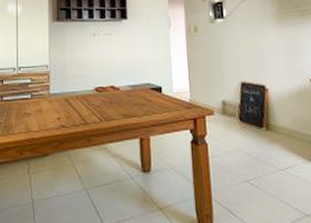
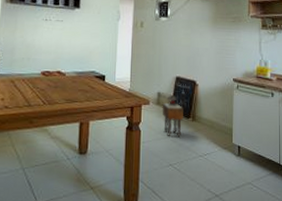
stool: none [228,103,256,150] -> present [162,95,183,138]

